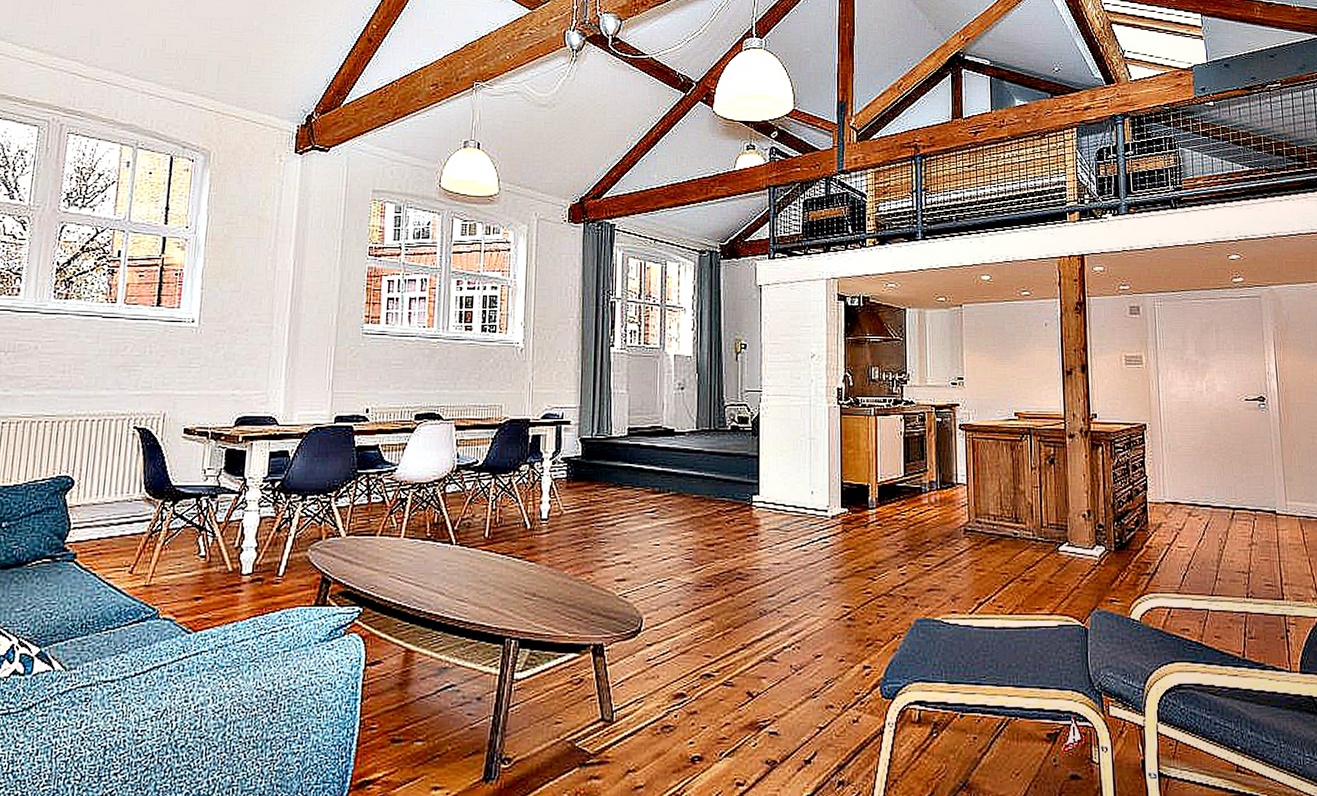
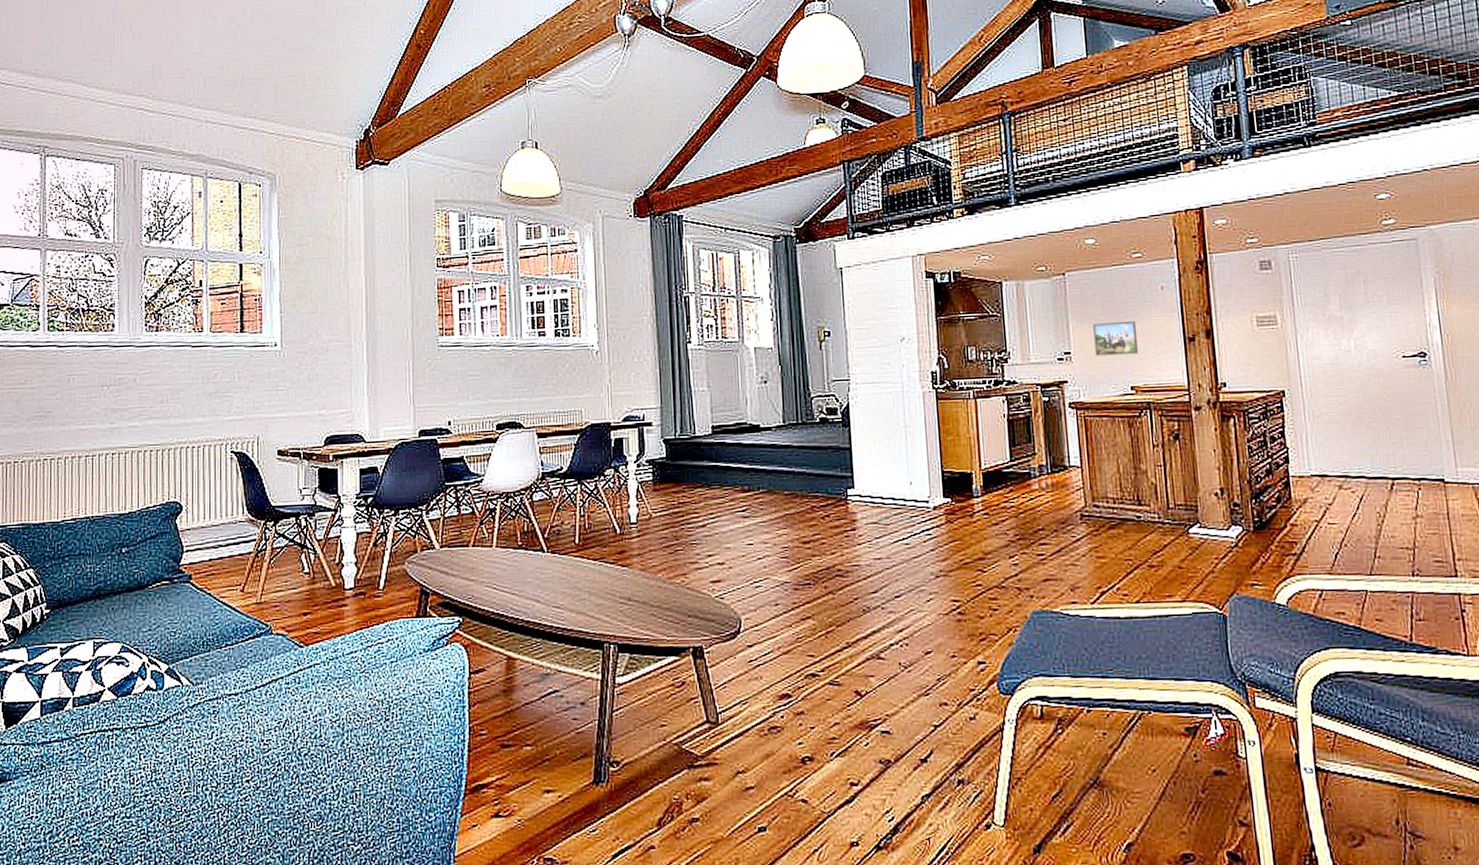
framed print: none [984,352,1022,383] -> present [1093,320,1138,356]

